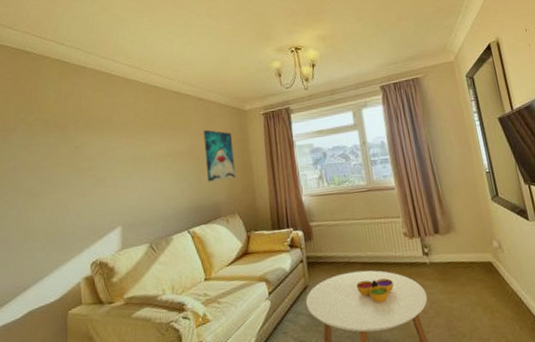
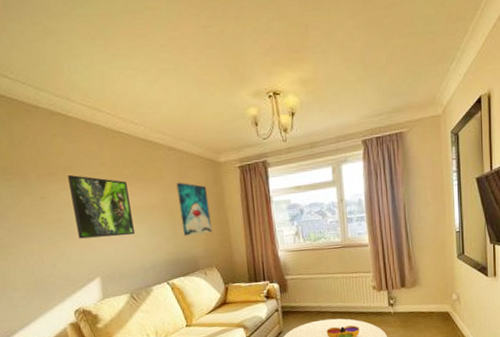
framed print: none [103,125,161,187] -> present [68,174,136,239]

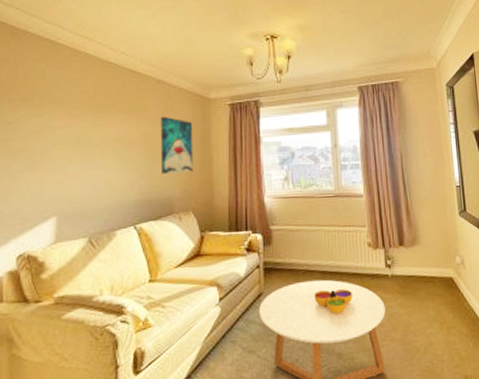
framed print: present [68,174,136,239] -> none [41,100,107,171]

